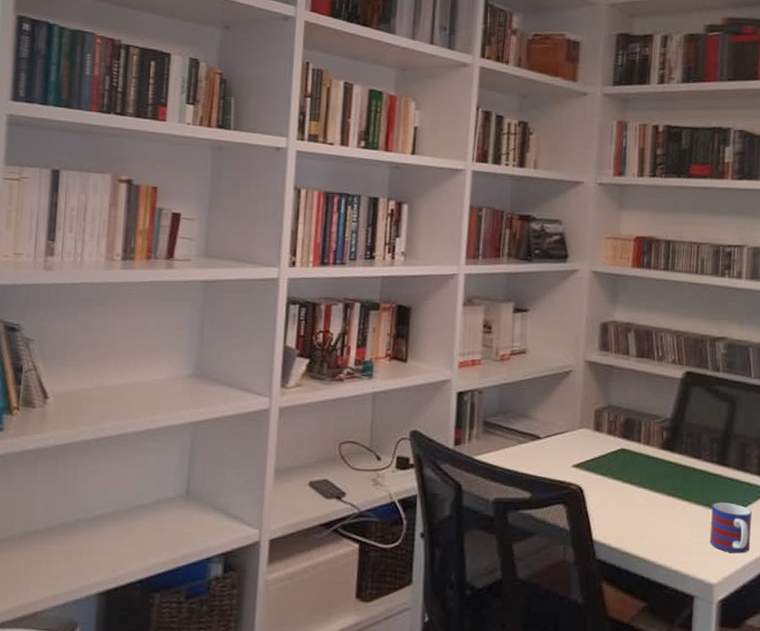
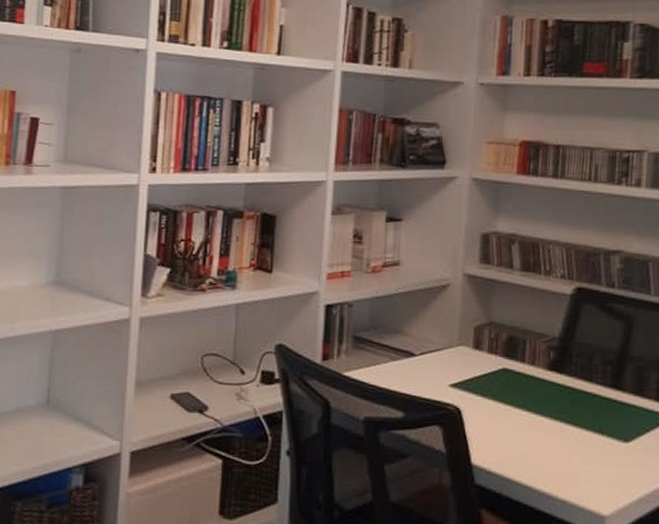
mug: present [709,502,752,554] -> none [601,429,650,485]

